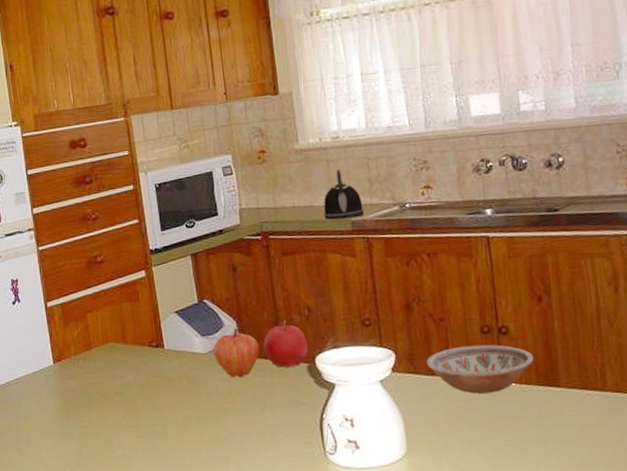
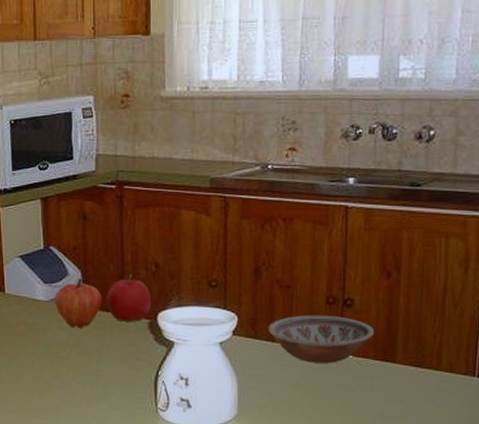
kettle: present [323,169,365,220] -> none [183,122,225,175]

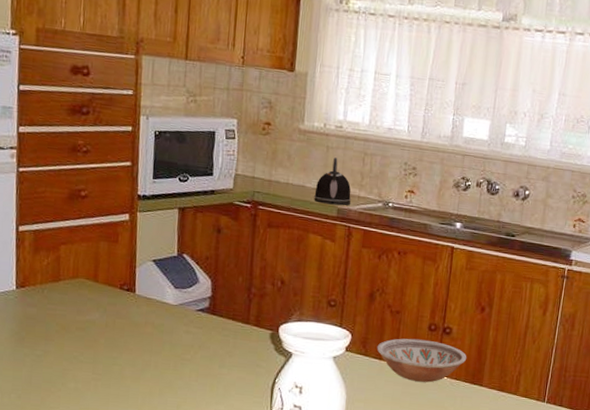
fruit: present [54,277,103,328] -> none [183,286,230,334]
fruit: present [106,274,152,323] -> none [233,287,276,332]
kettle: none [183,122,225,175] -> present [314,157,352,206]

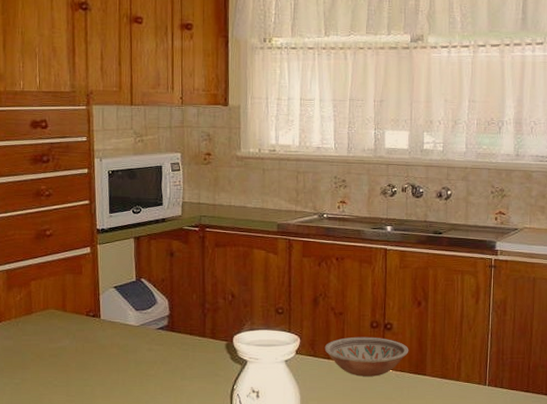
kettle: present [314,157,352,206] -> none [255,178,289,221]

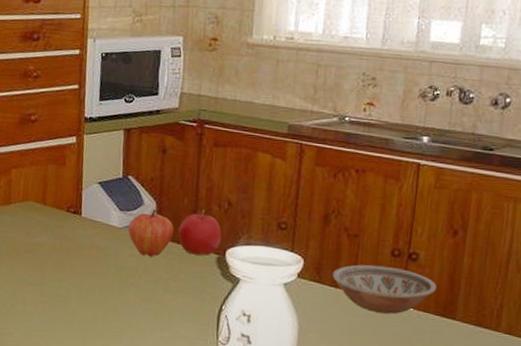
fruit: none [144,305,187,349] -> present [128,208,175,257]
fruit: none [190,303,229,344] -> present [178,209,222,256]

